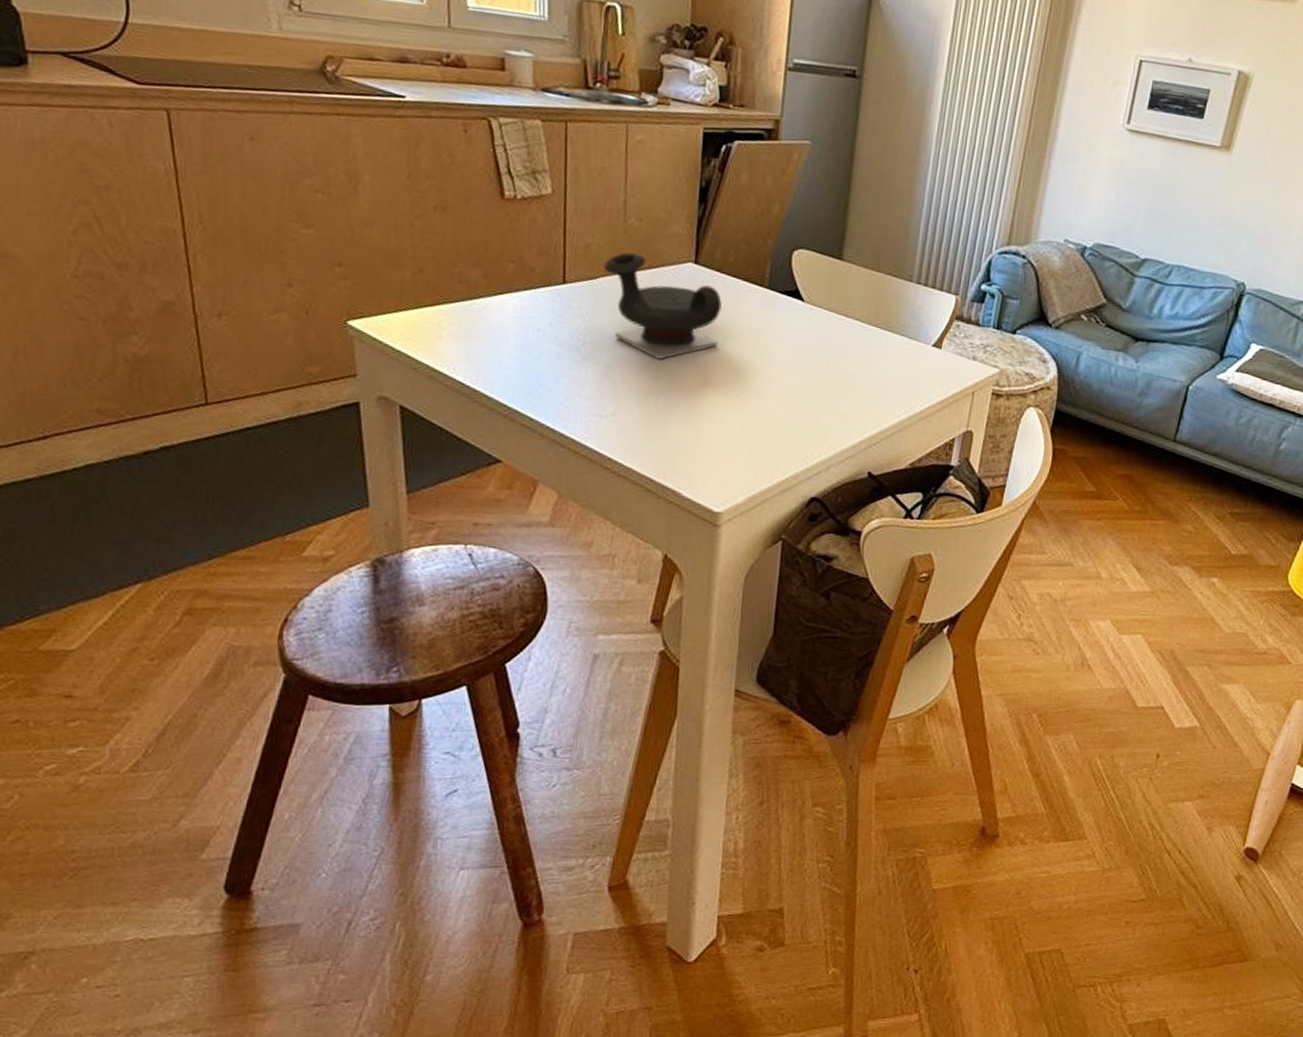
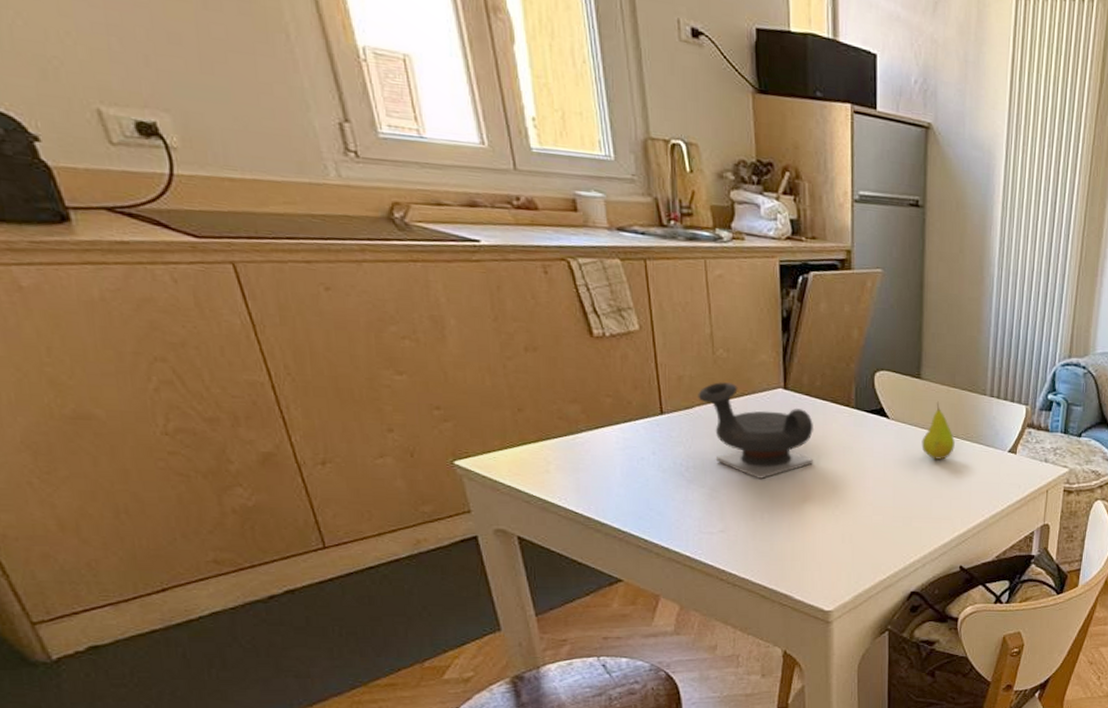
fruit: none [836,285,874,351] -> present [921,401,955,461]

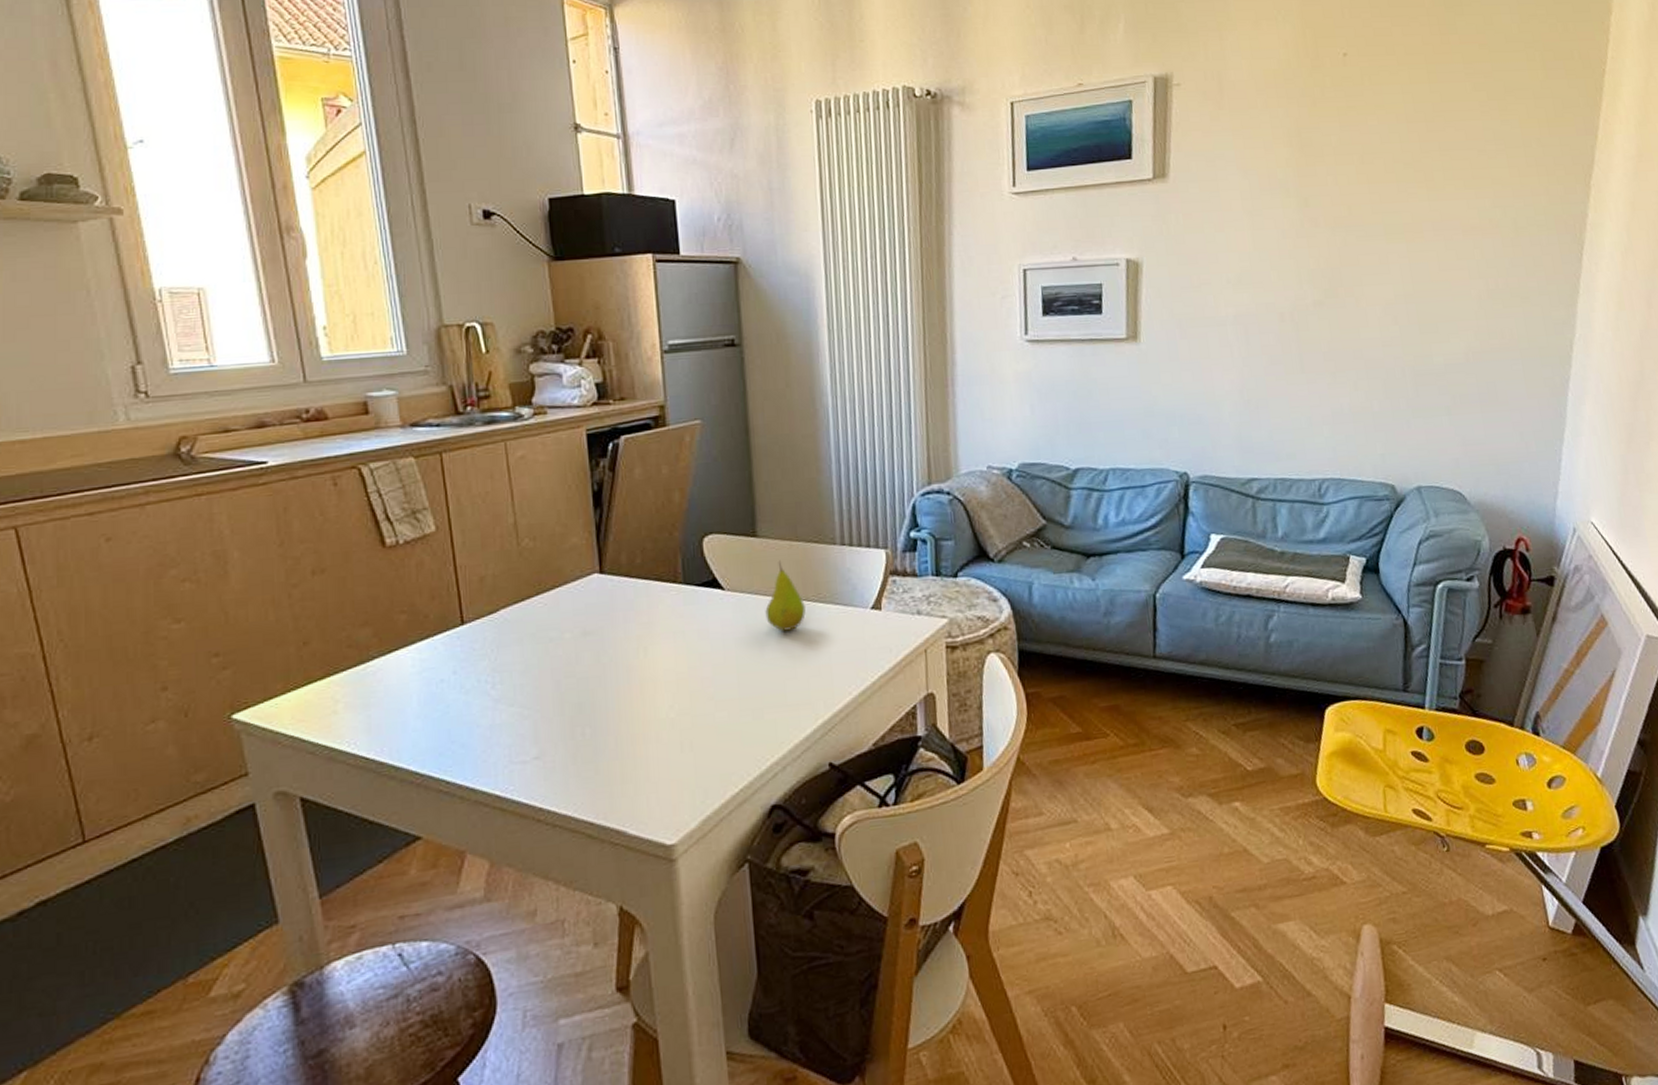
teapot: present [698,382,814,479] -> none [502,576,639,686]

